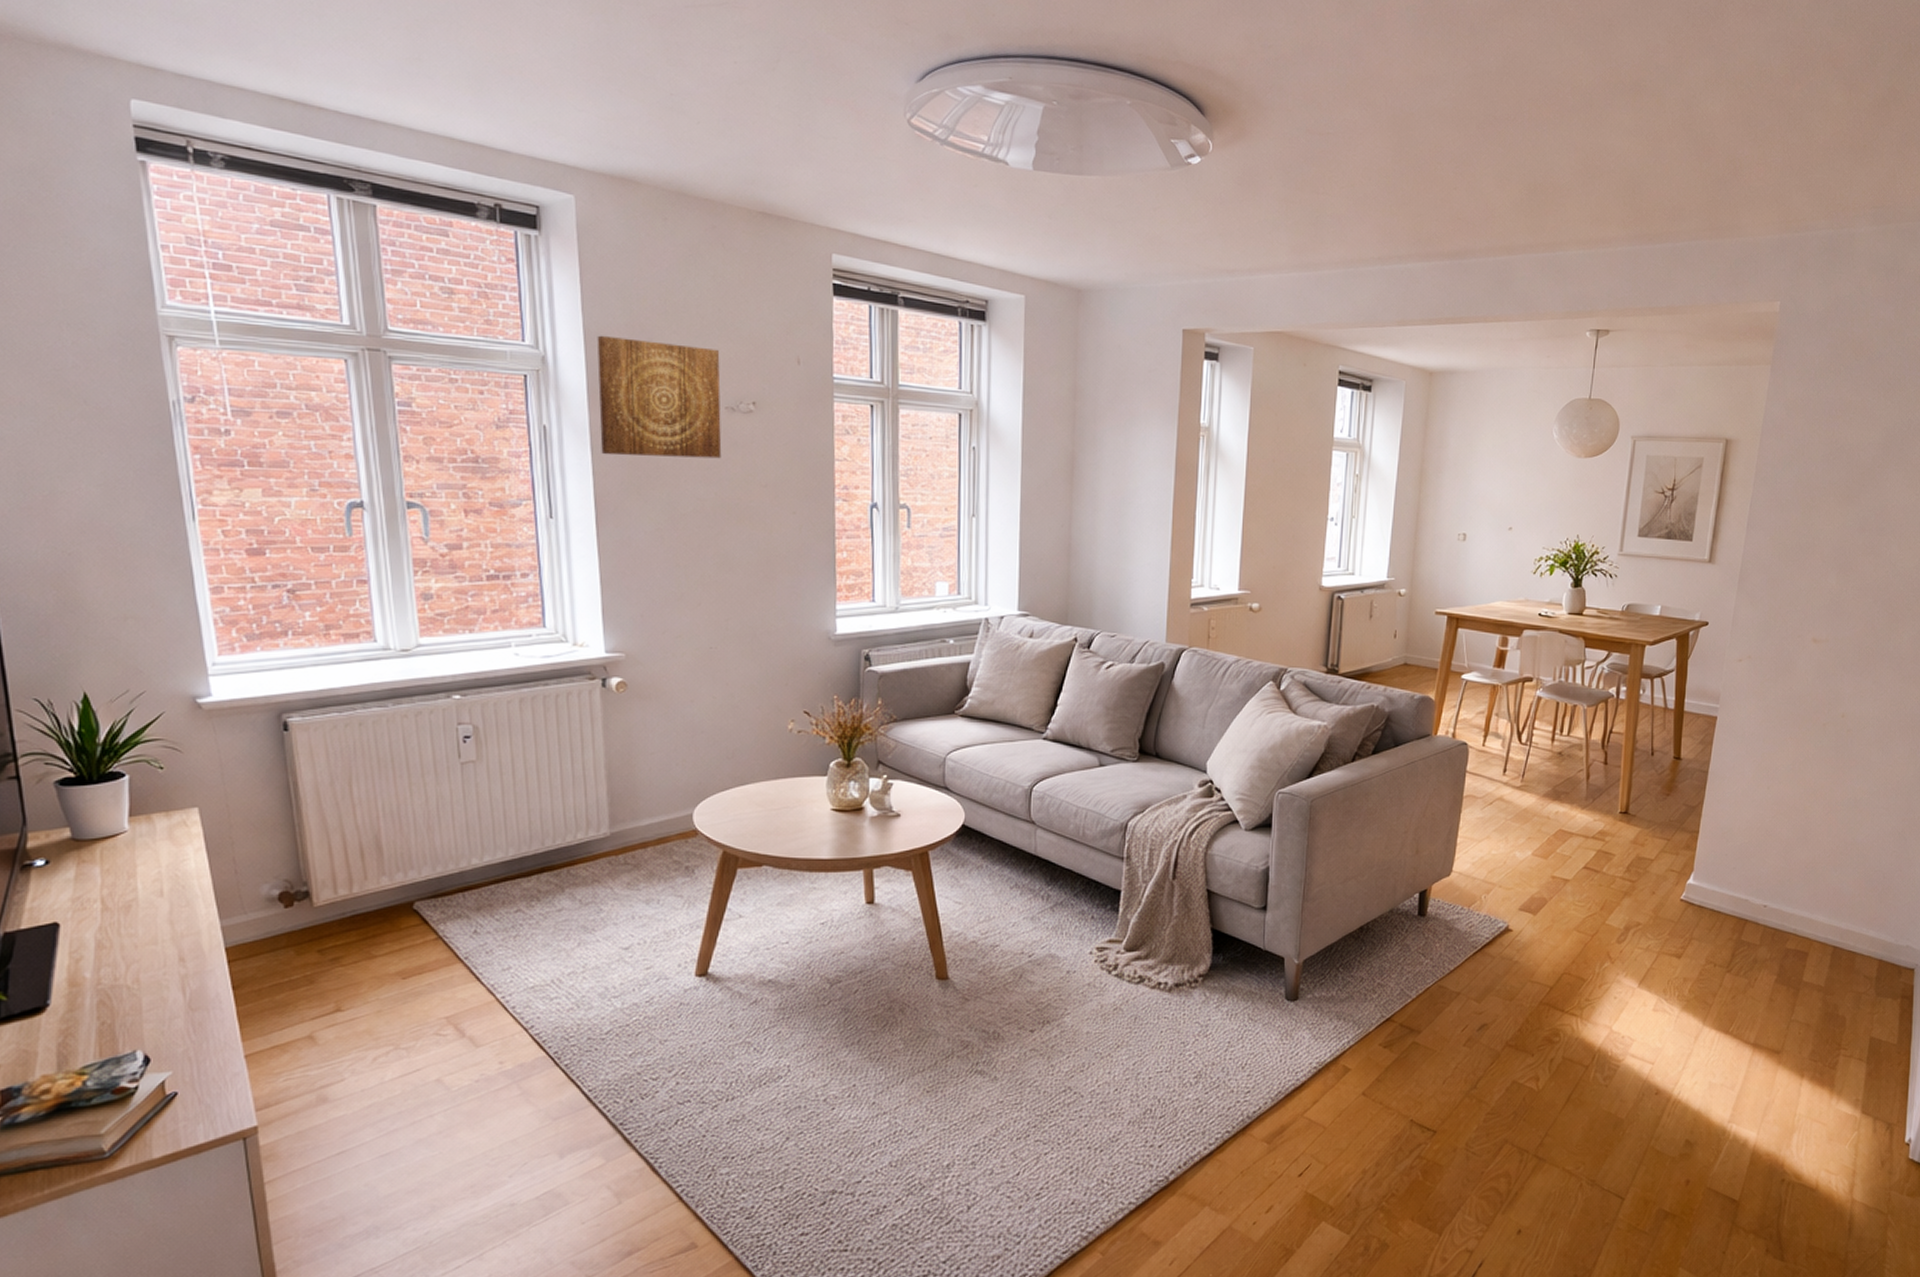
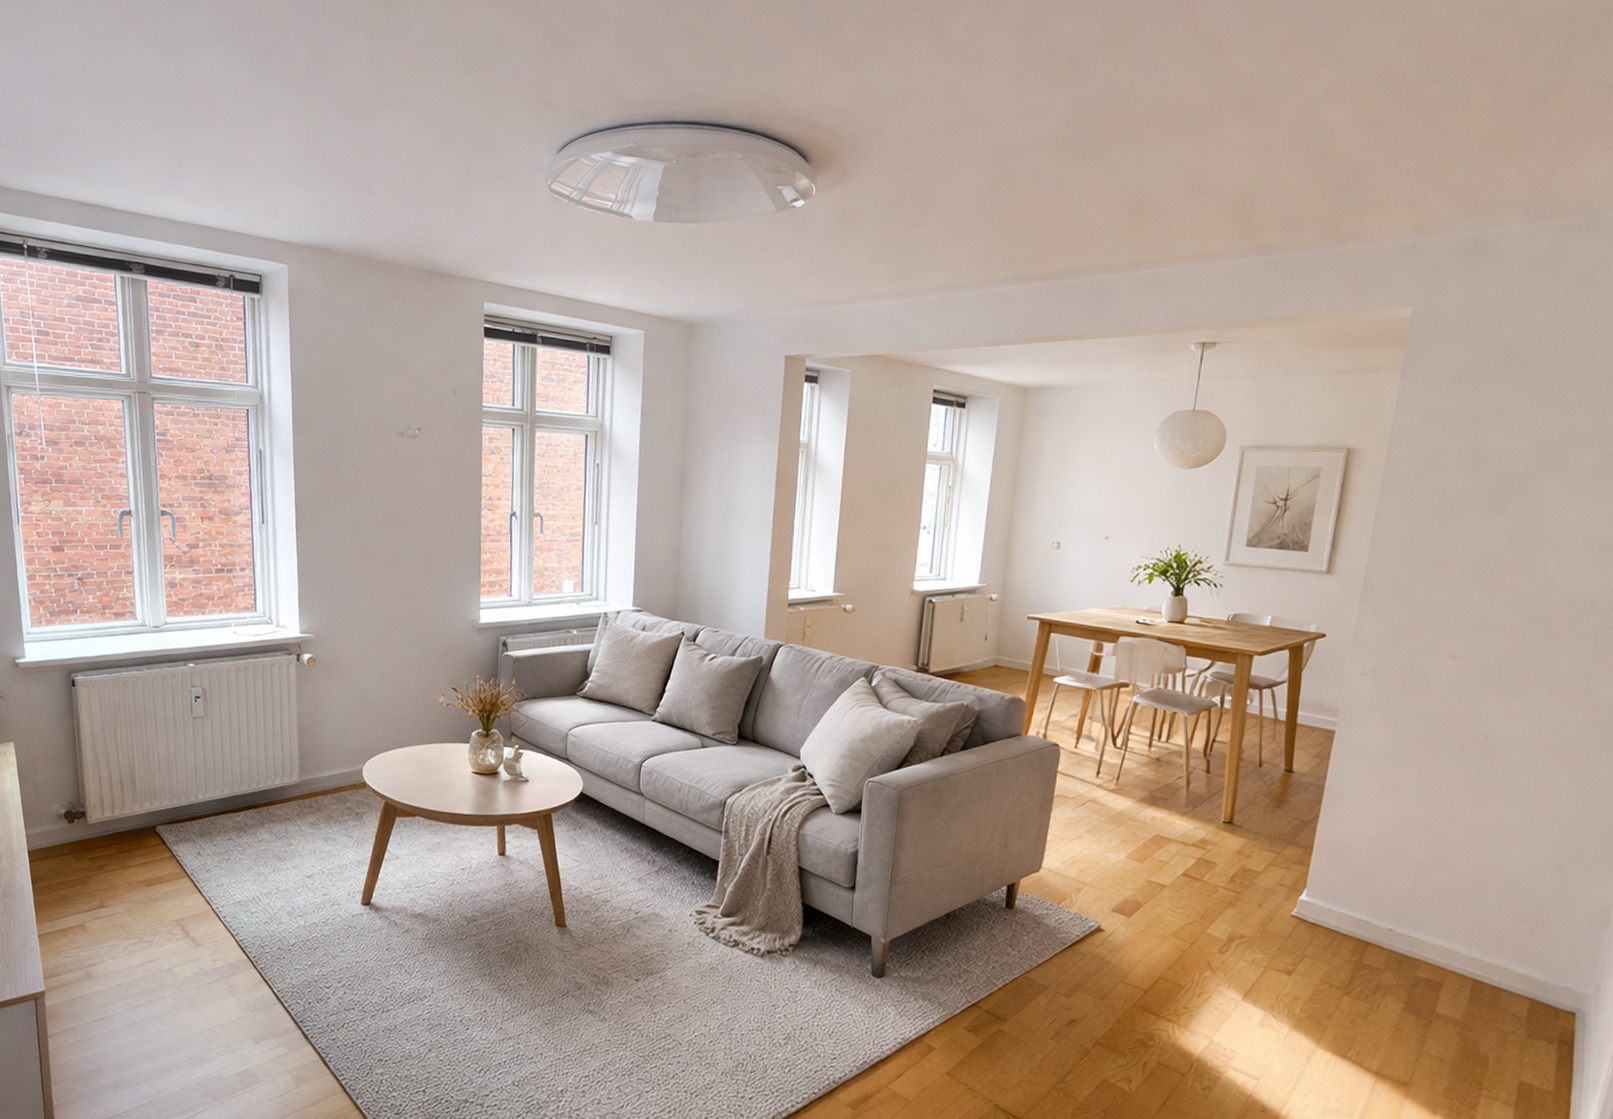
wall art: present [597,335,722,459] -> none [300,376,394,475]

